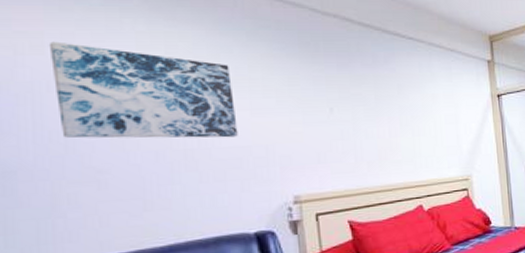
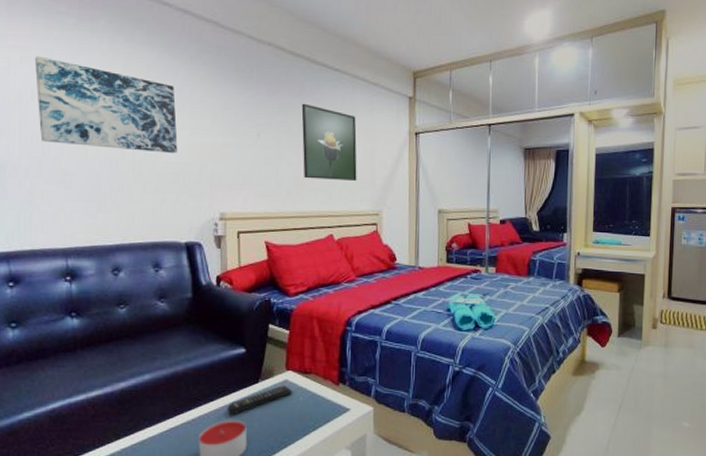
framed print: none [376,74,442,151] -> present [301,103,357,180]

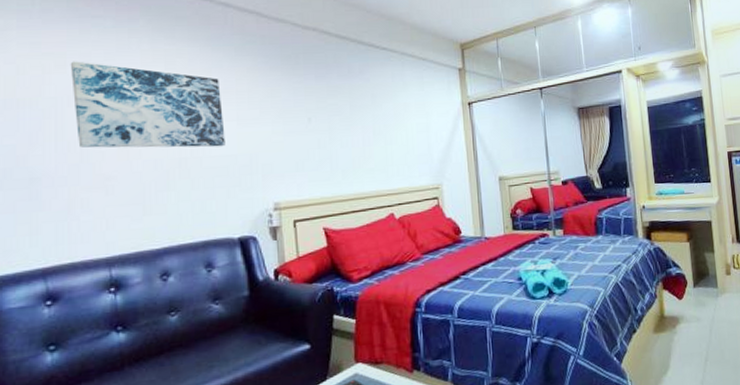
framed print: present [301,103,357,180] -> none [351,84,414,159]

